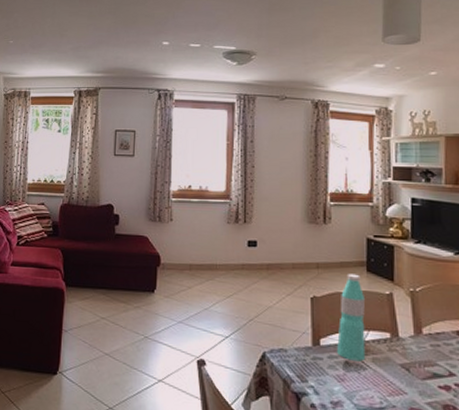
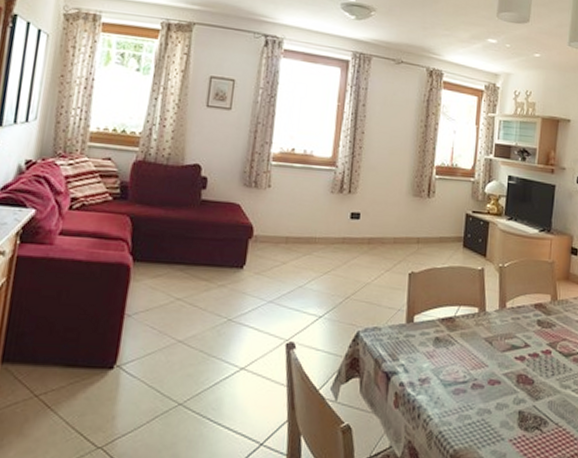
water bottle: present [337,273,366,362] -> none [429,249,460,337]

